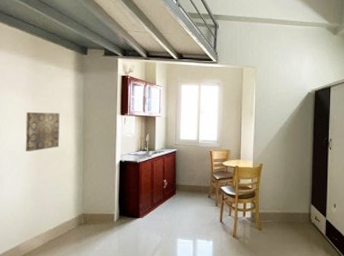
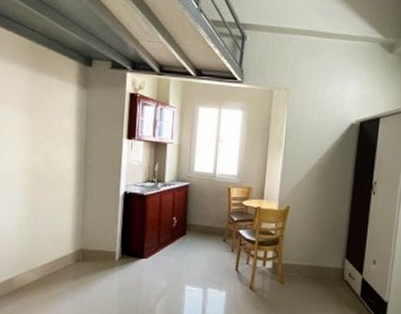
wall art: present [25,111,60,151] -> none [20,129,60,175]

